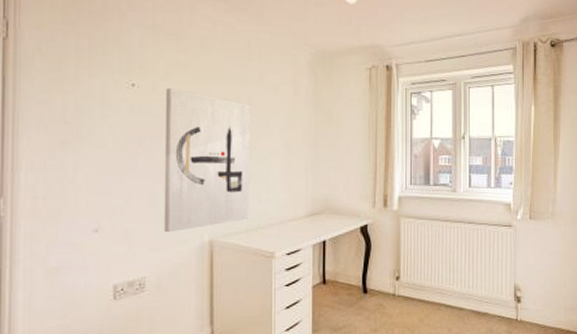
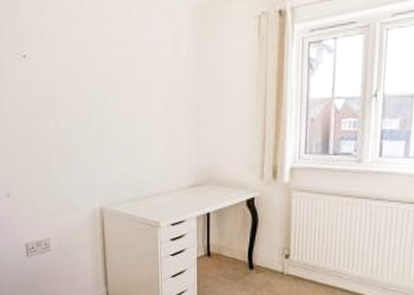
wall art: present [163,88,250,233] -> none [52,57,134,199]

